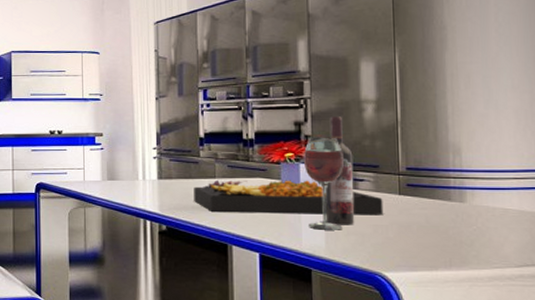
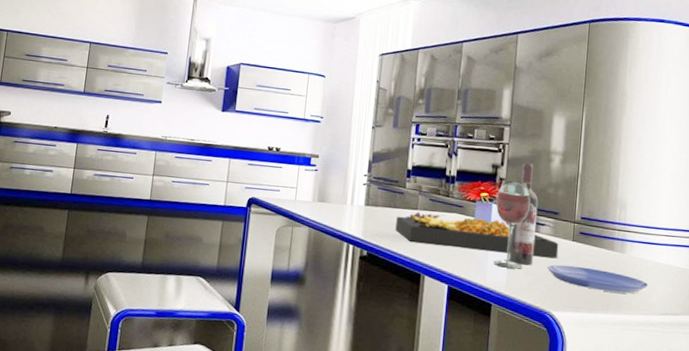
plate: none [372,221,499,247] -> present [547,265,649,294]

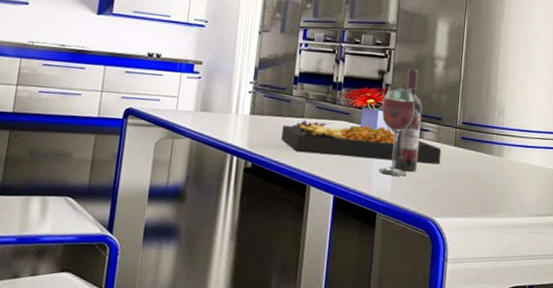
plate: present [547,265,649,294] -> none [430,170,524,197]

